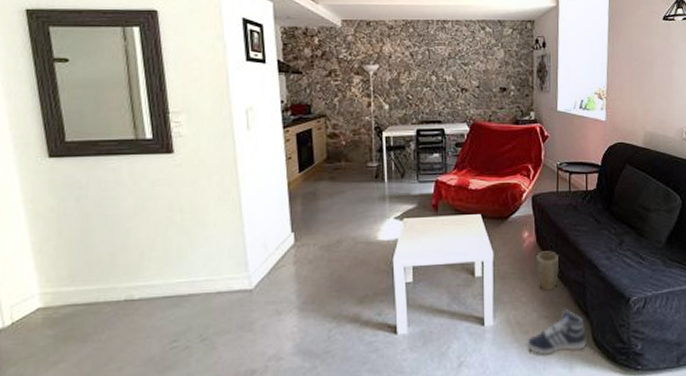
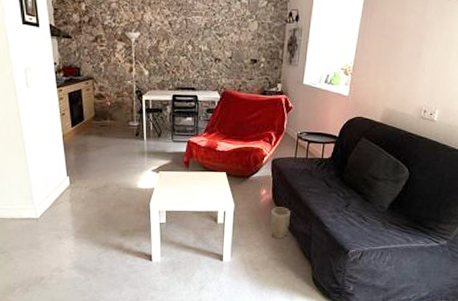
sneaker: present [527,310,587,355] -> none [257,255,307,287]

